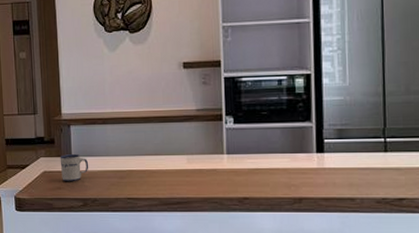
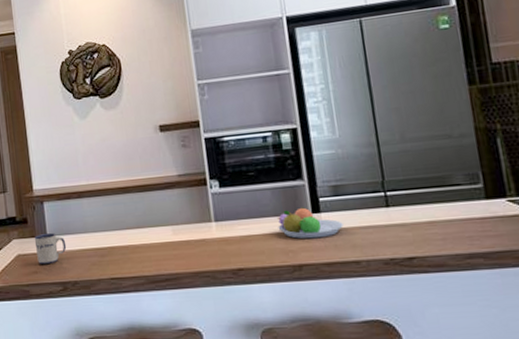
fruit bowl: none [284,147,343,176] -> present [278,207,343,239]

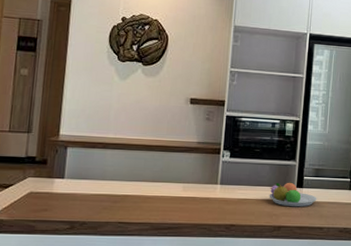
mug: present [34,233,67,265] -> none [49,176,82,204]

